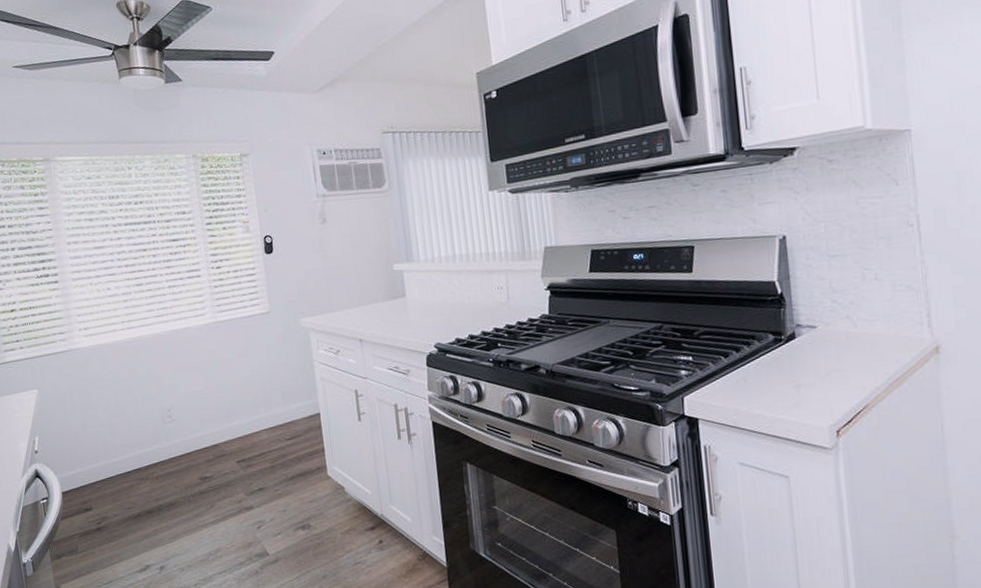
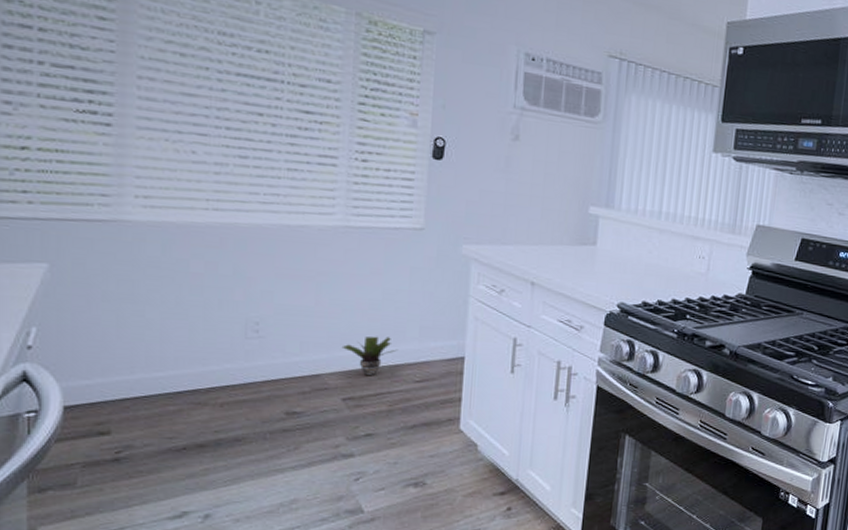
potted plant: none [229,405,270,440] -> present [341,336,399,376]

